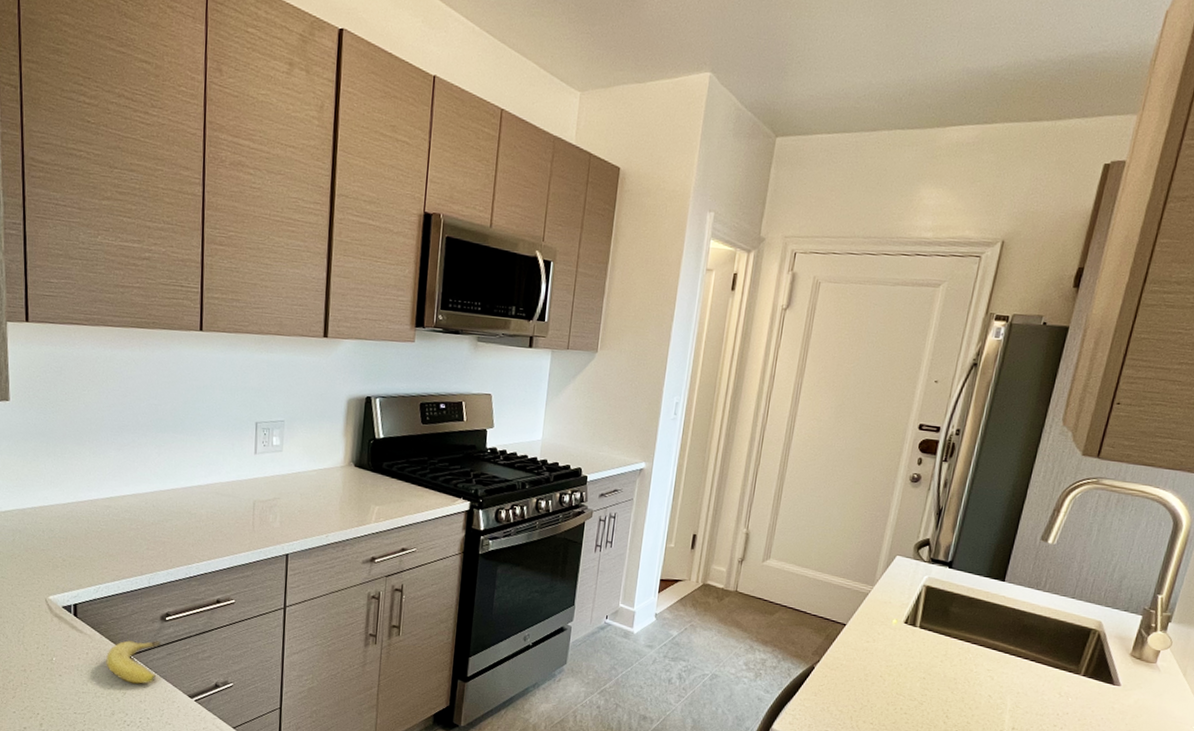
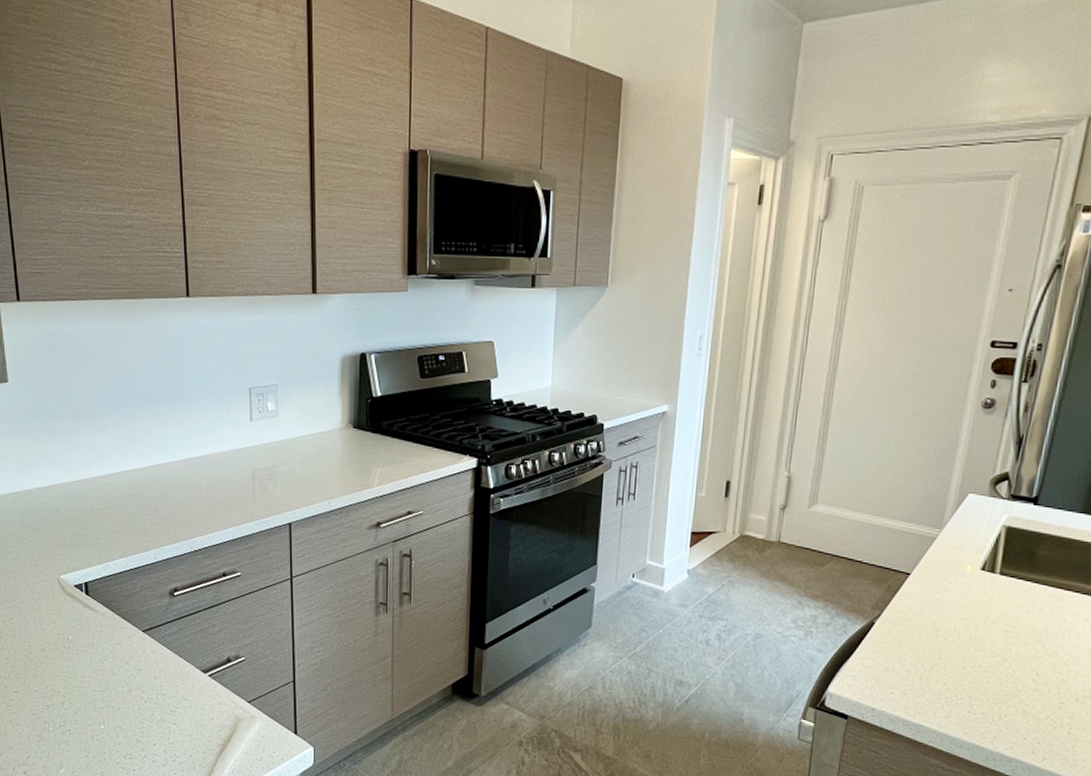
fruit: present [106,640,161,684] -> none [119,616,171,660]

